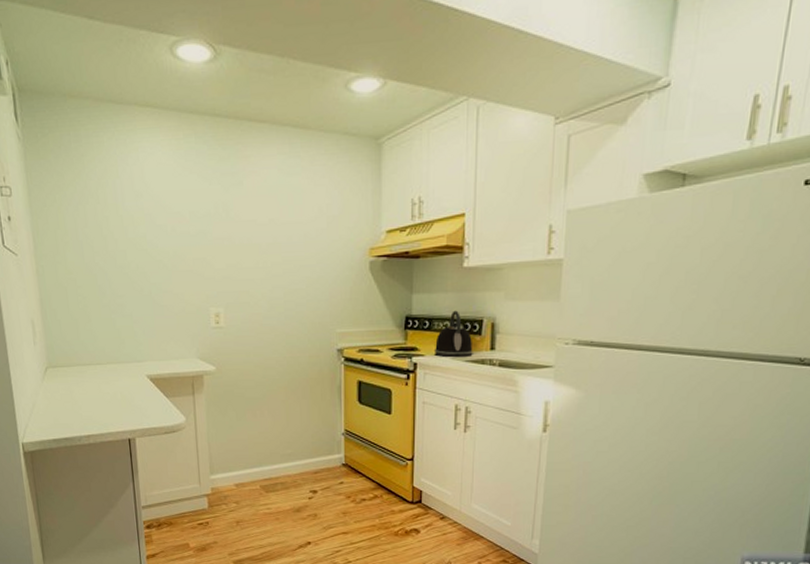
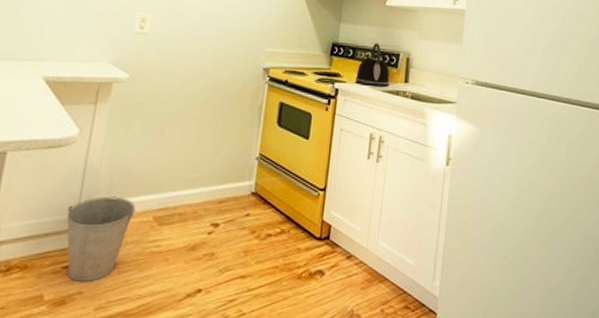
bucket: none [191,470,245,535] -> present [66,196,136,282]

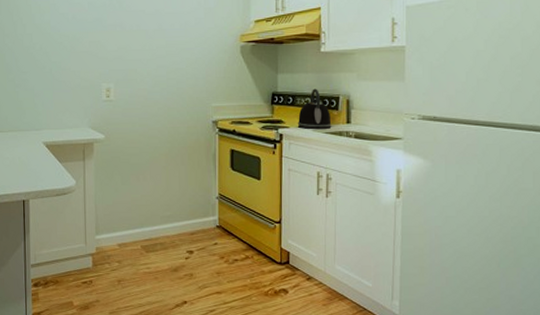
bucket: present [66,196,136,282] -> none [78,230,127,293]

